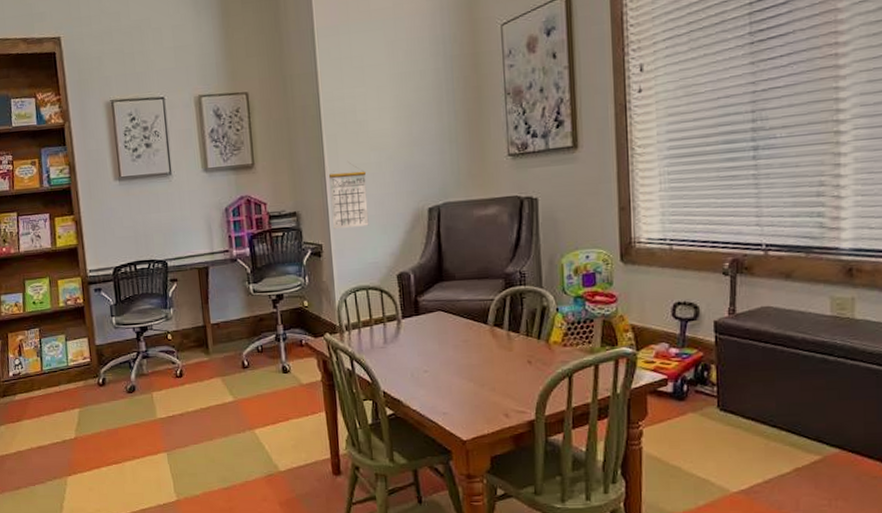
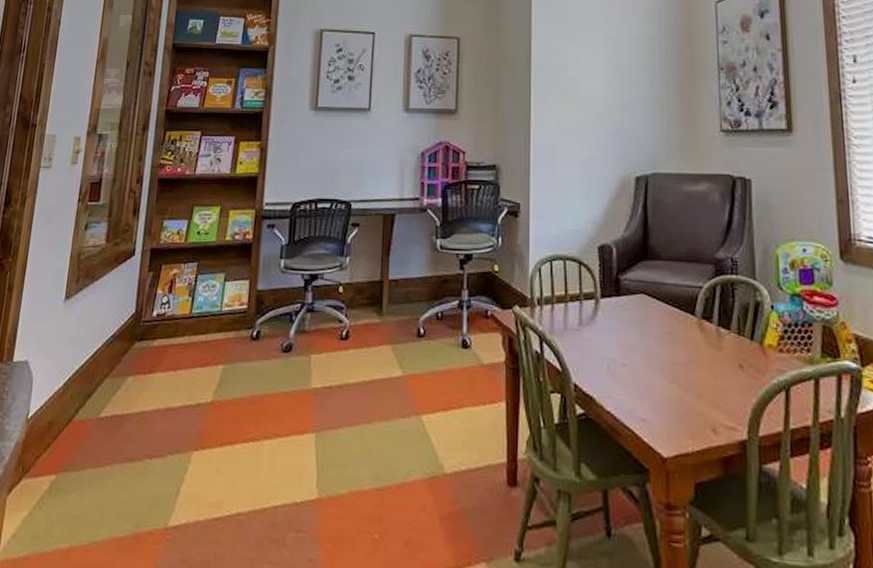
calendar: present [328,163,369,230] -> none [533,120,573,189]

